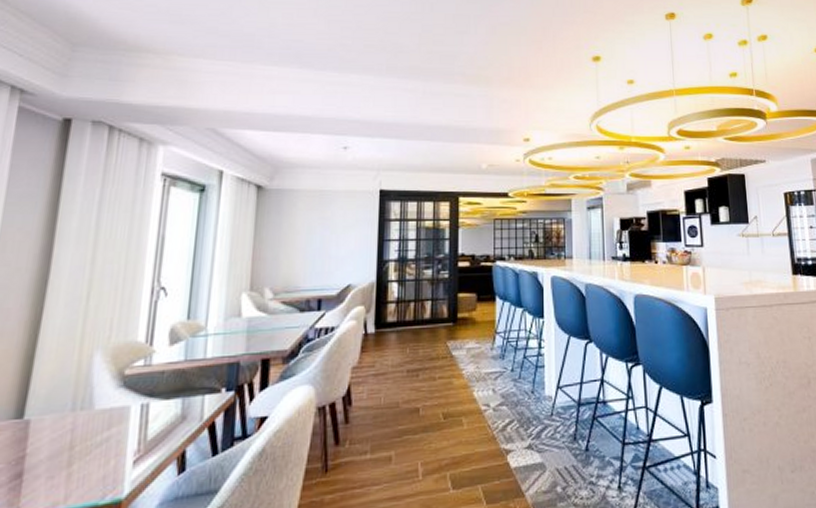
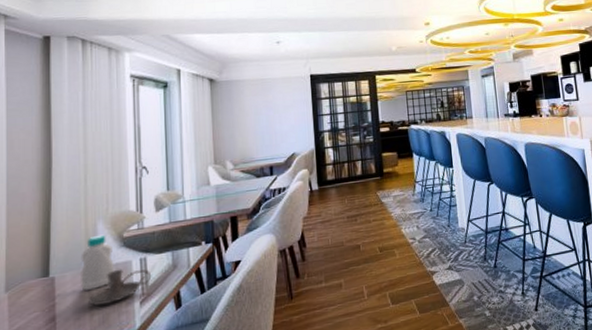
bottle: none [60,369,109,442] -> present [79,234,114,291]
candle holder: none [68,415,154,461] -> present [89,269,152,306]

